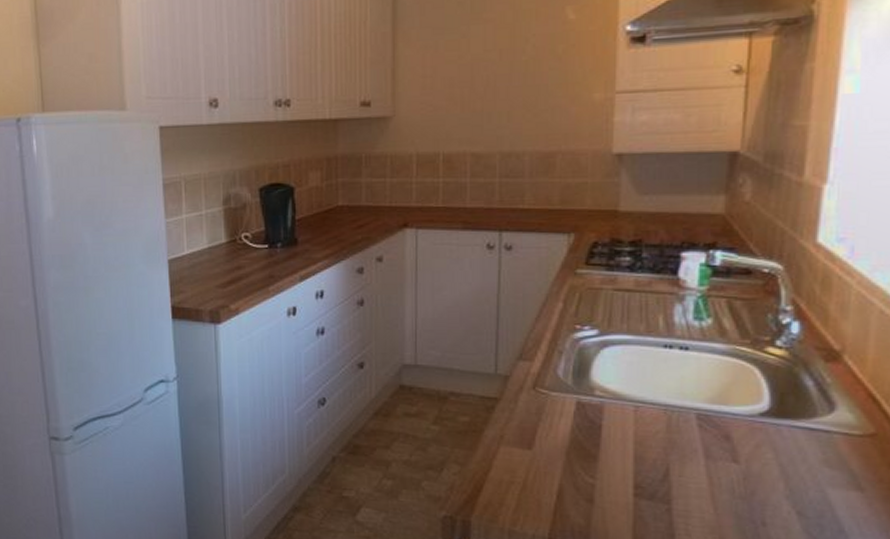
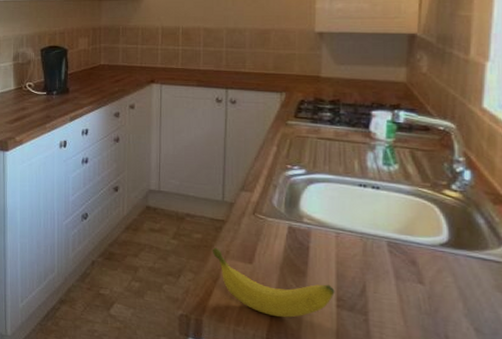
banana: none [482,432,632,512] -> present [212,247,335,318]

